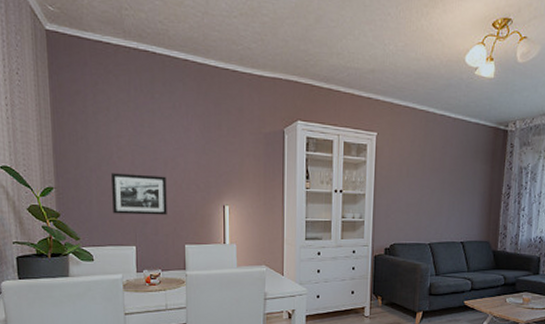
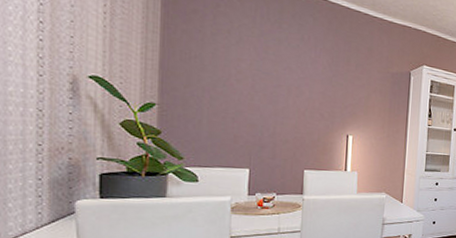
picture frame: present [112,173,167,216] -> none [226,95,289,141]

